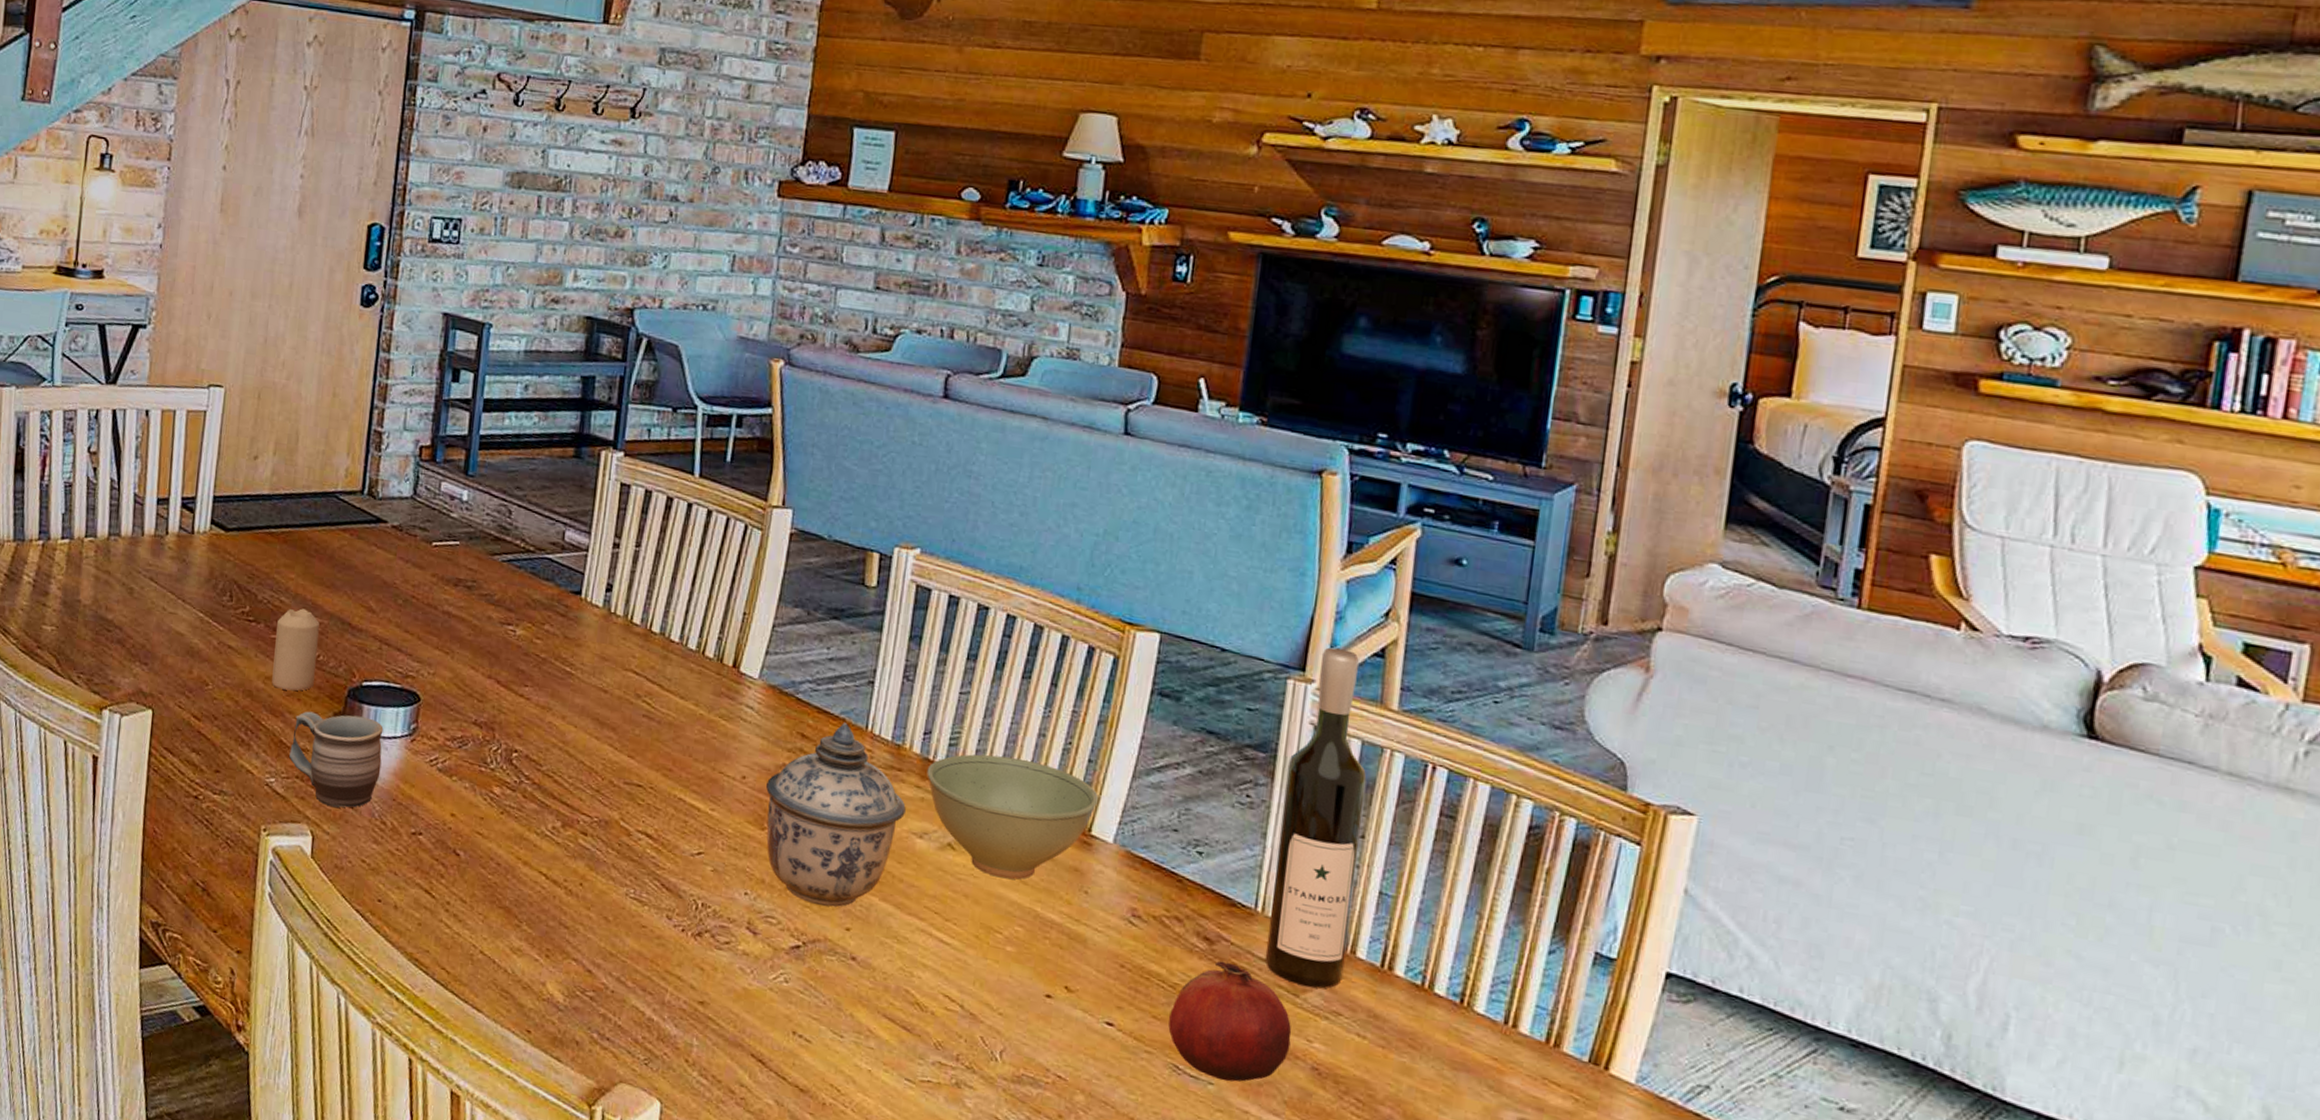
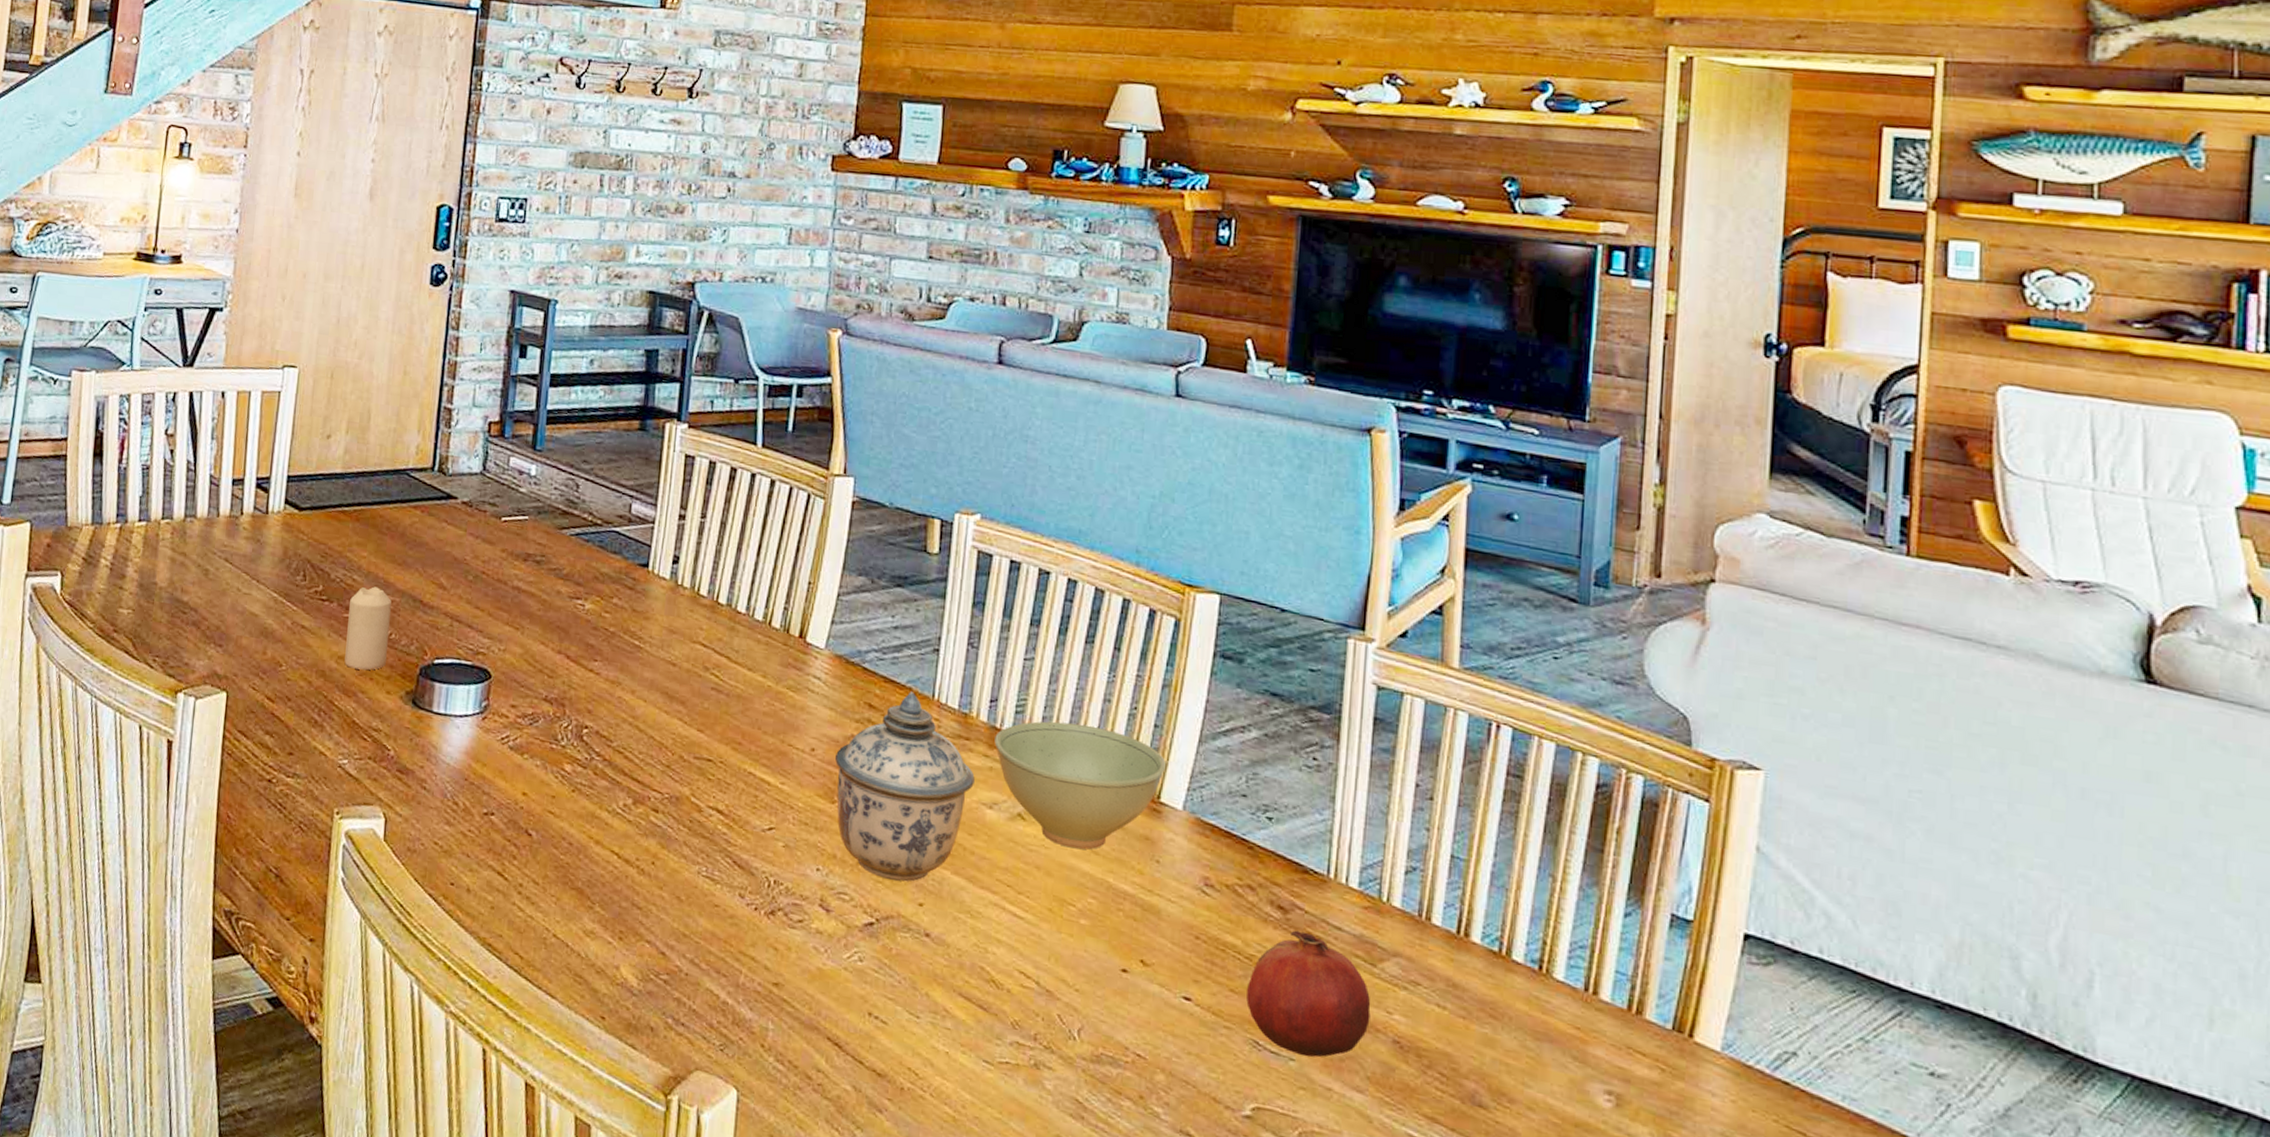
mug: present [289,711,384,809] -> none [362,690,455,790]
bottle: present [1264,647,1367,989] -> none [1340,605,1432,958]

